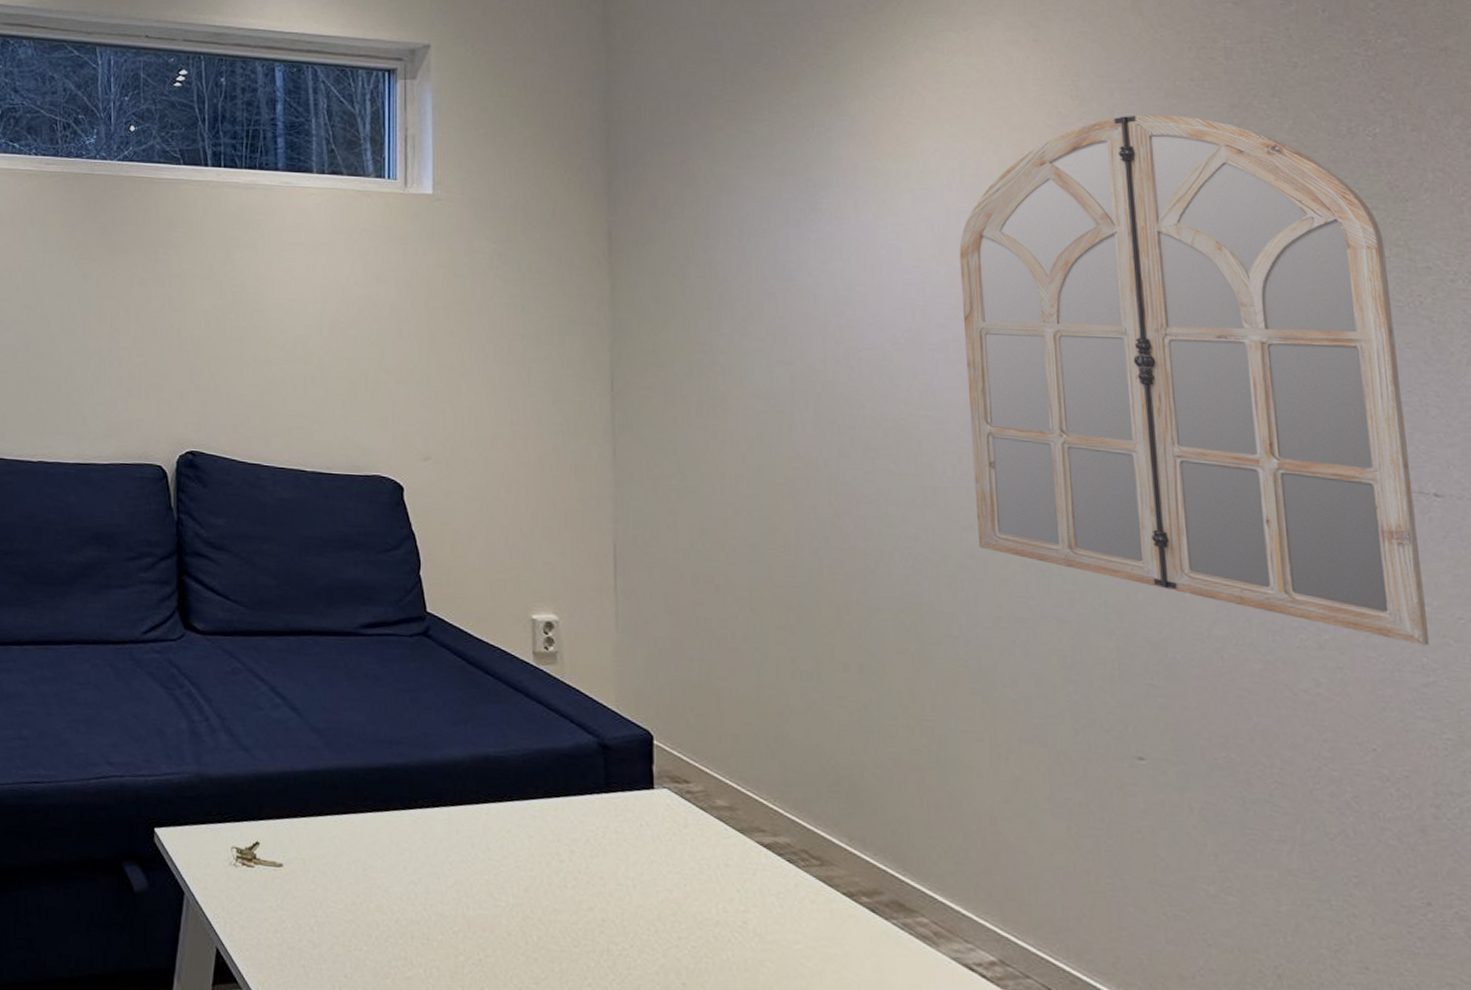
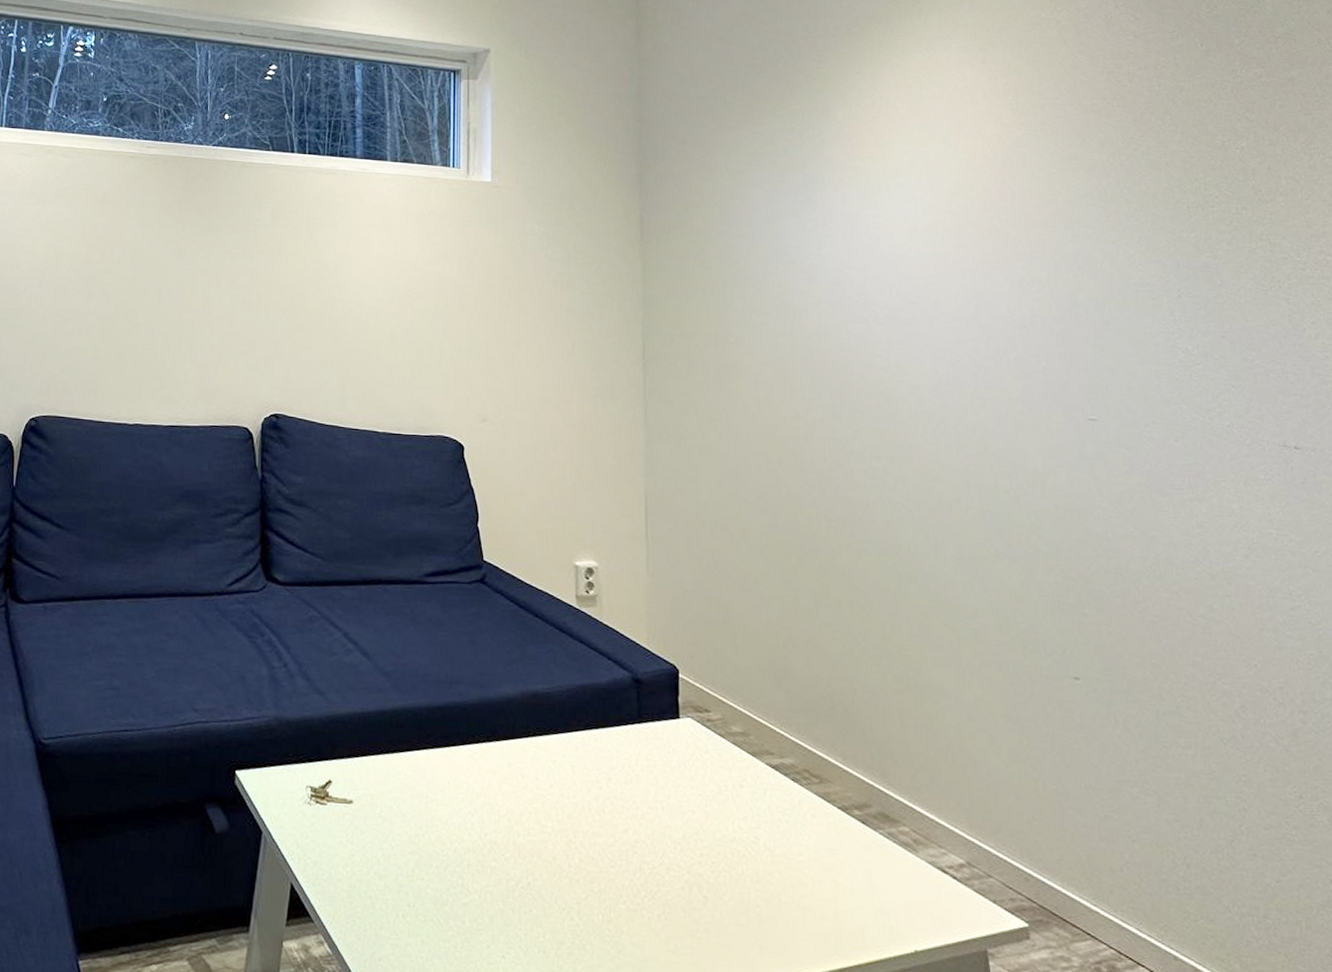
home mirror: present [959,115,1430,646] -> none [926,126,1295,575]

